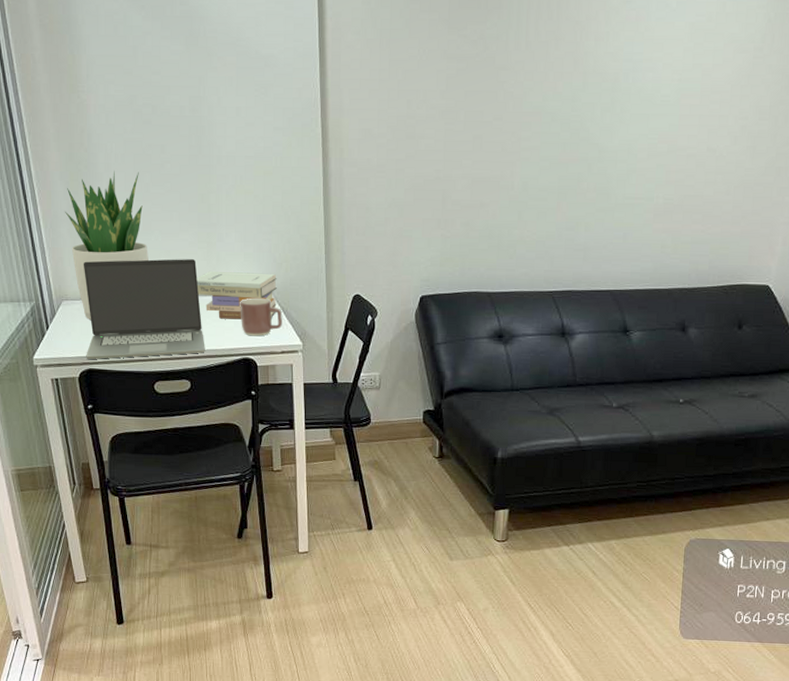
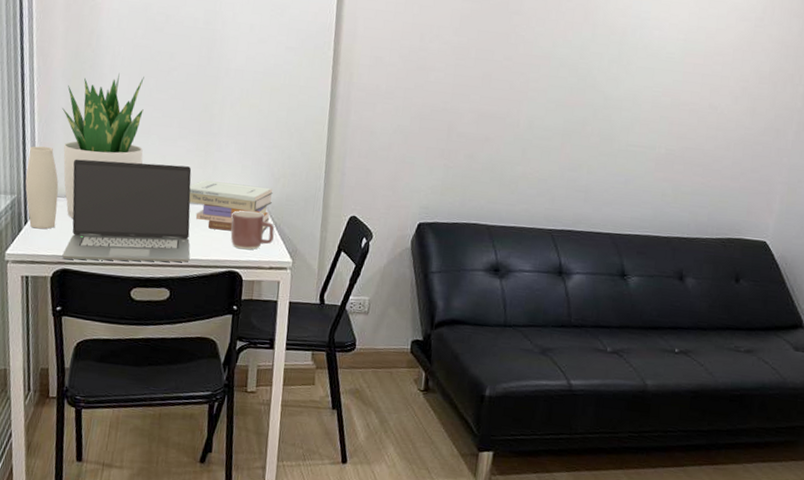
vase: none [40,252,76,333] -> present [25,146,59,230]

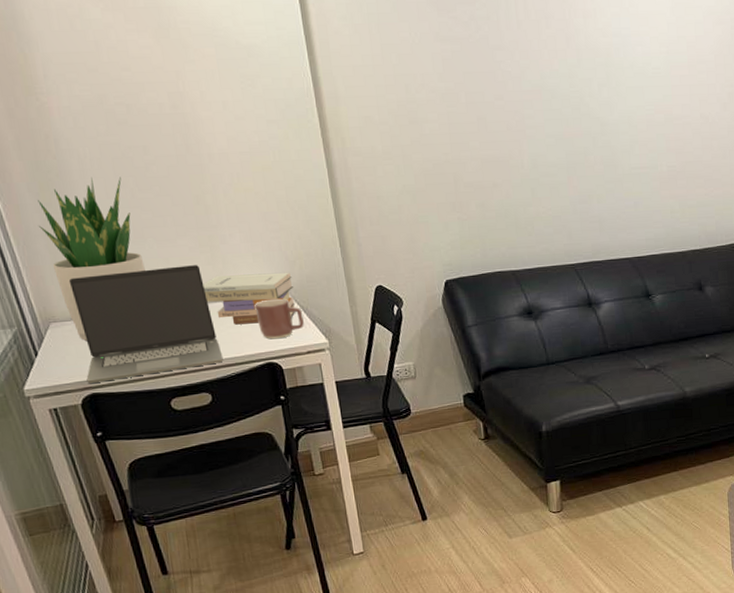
vase: present [25,146,59,230] -> none [15,271,70,359]

